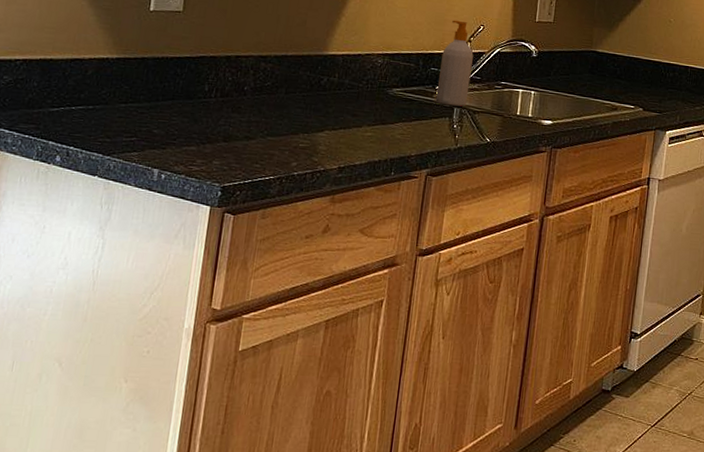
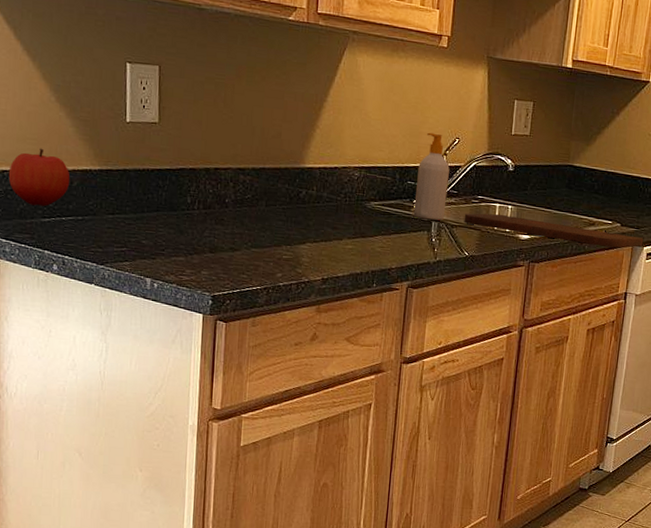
fruit: none [20,36,86,96] -> present [8,148,70,207]
cutting board: none [486,99,666,133] -> present [464,213,644,248]

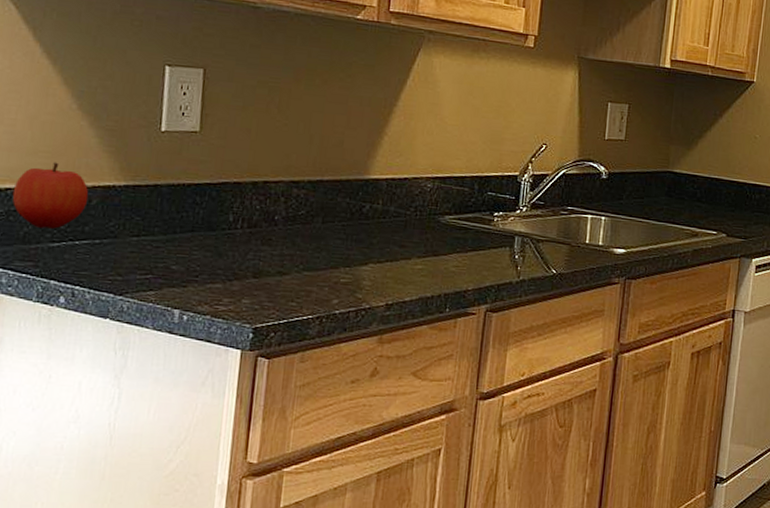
soap bottle: present [413,132,450,221] -> none [493,138,536,235]
cutting board: present [464,213,644,248] -> none [551,226,752,261]

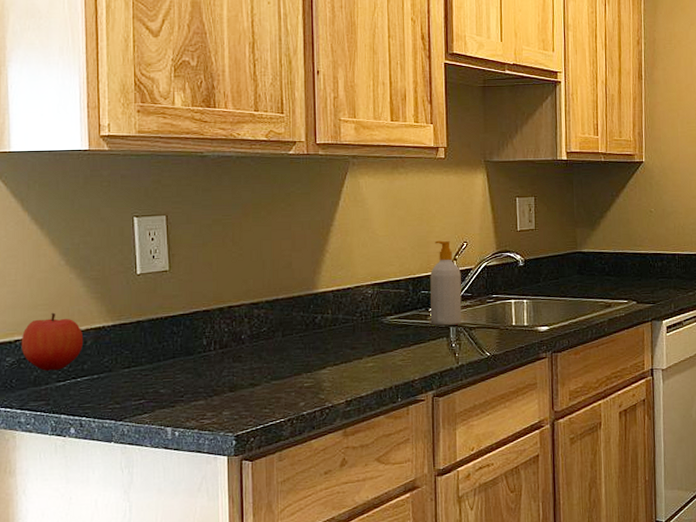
soap bottle: none [493,138,536,235] -> present [430,240,462,326]

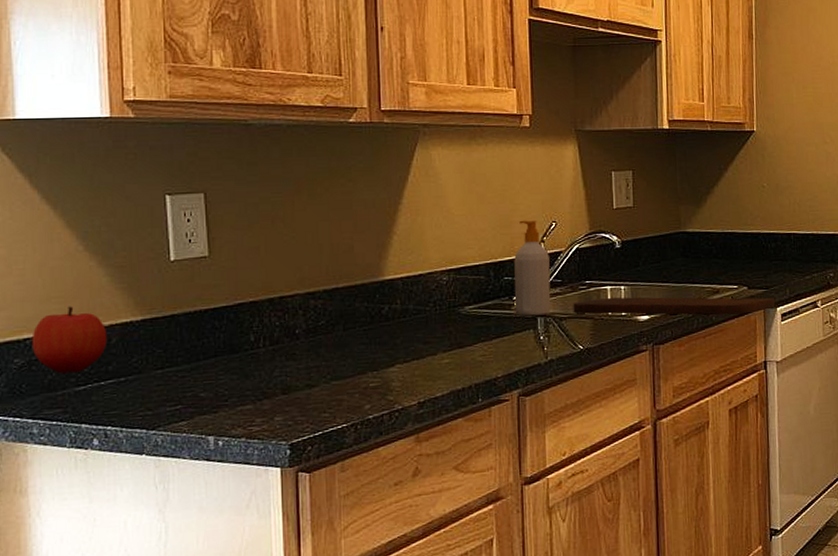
cutting board: none [481,309,662,327] -> present [573,297,776,316]

